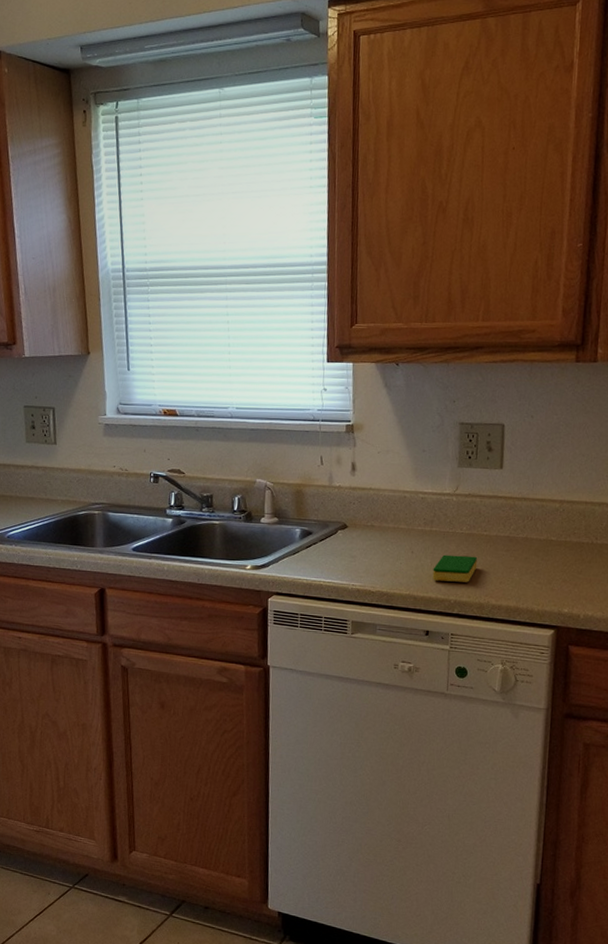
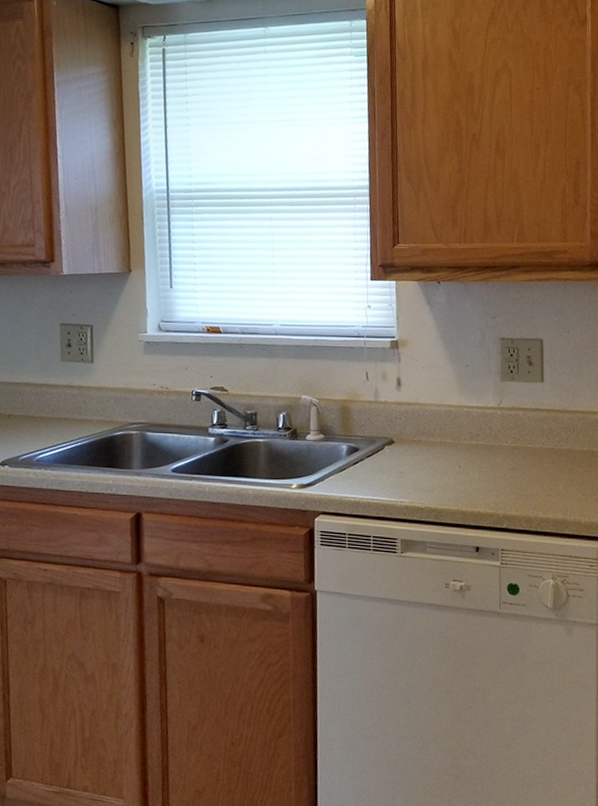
dish sponge: present [432,554,478,583] -> none [480,468,524,496]

